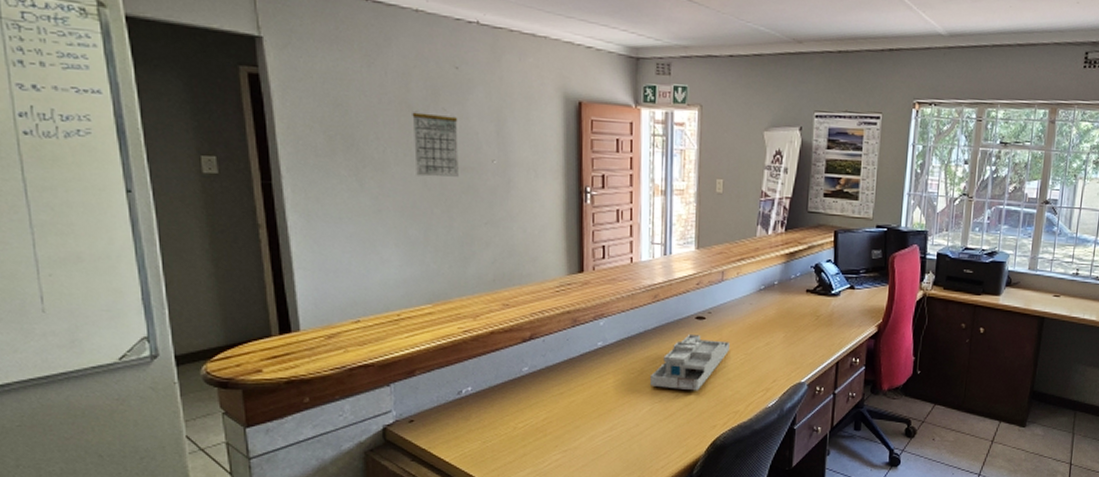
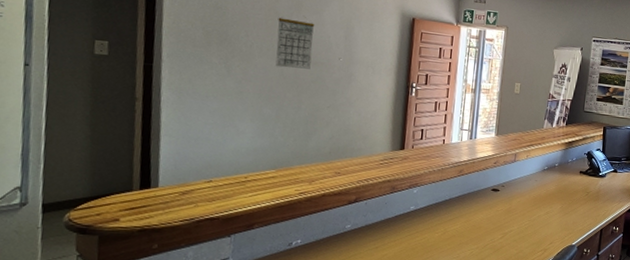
desk organizer: present [650,333,729,391] -> none [451,202,517,249]

